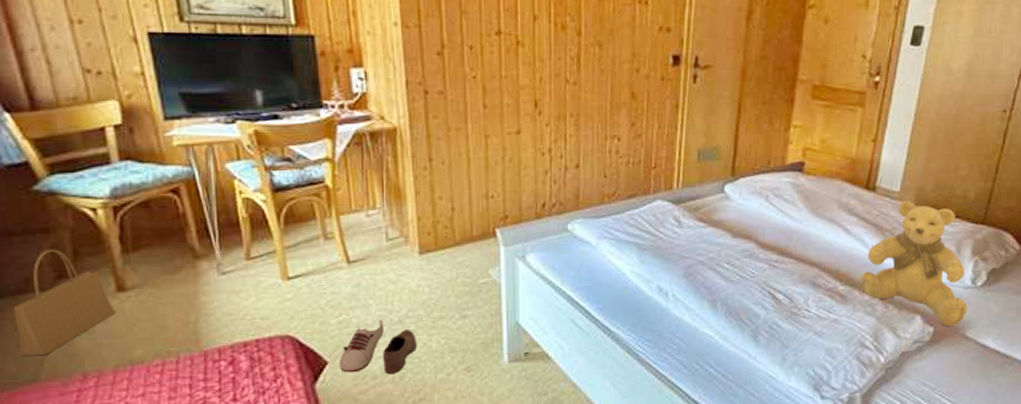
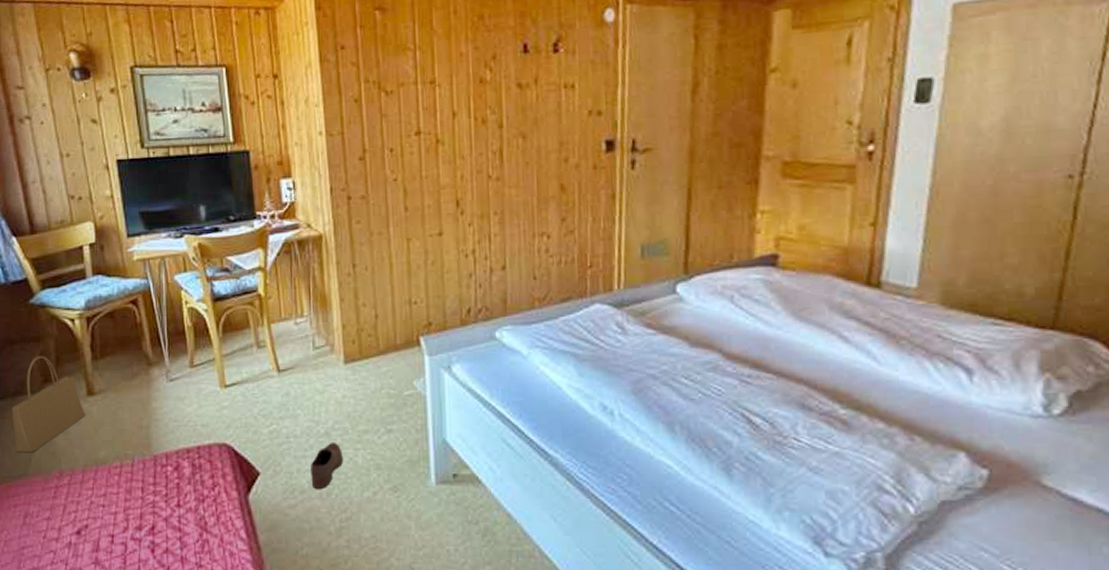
shoe: present [340,319,384,373] -> none [271,430,311,486]
teddy bear: present [861,200,968,327] -> none [869,299,1041,470]

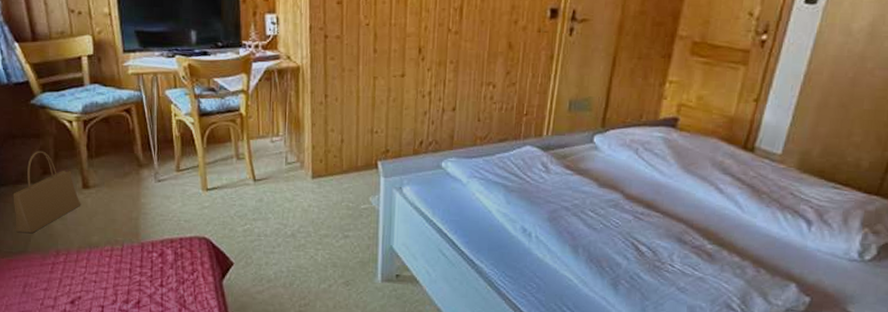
shoe: present [311,441,343,490] -> none [277,242,305,280]

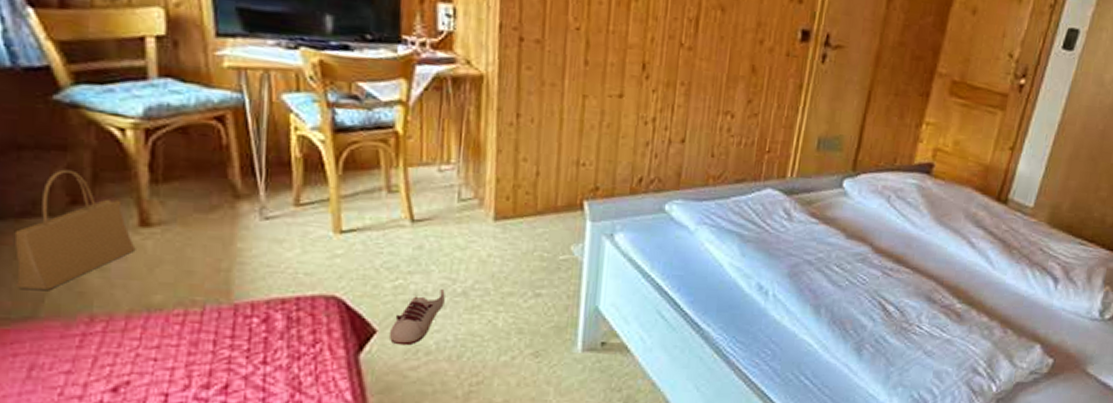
shoe: none [243,231,279,275] -> present [390,288,445,346]

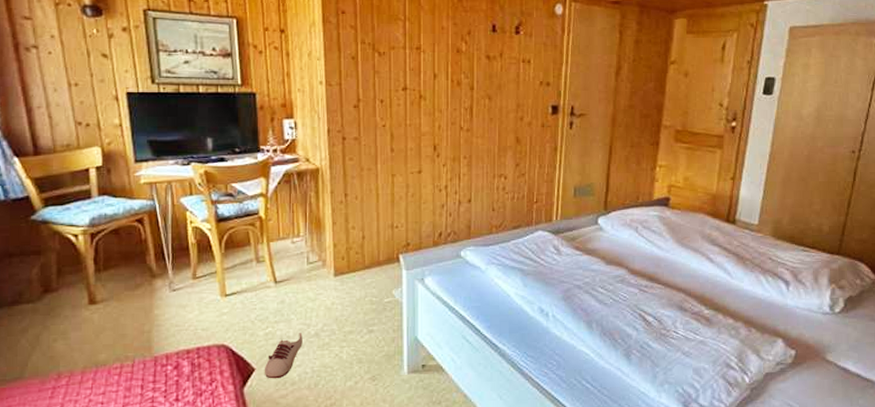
tote bag: present [14,169,136,291] -> none [8,268,87,358]

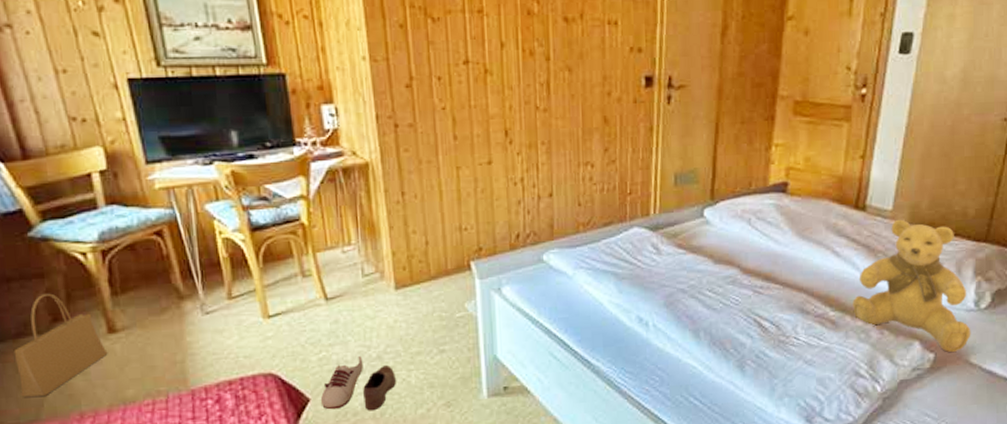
tote bag: none [8,268,87,358] -> present [13,293,108,397]
shoe: none [301,341,330,382] -> present [363,364,396,411]
teddy bear: none [724,232,827,351] -> present [853,219,971,353]

